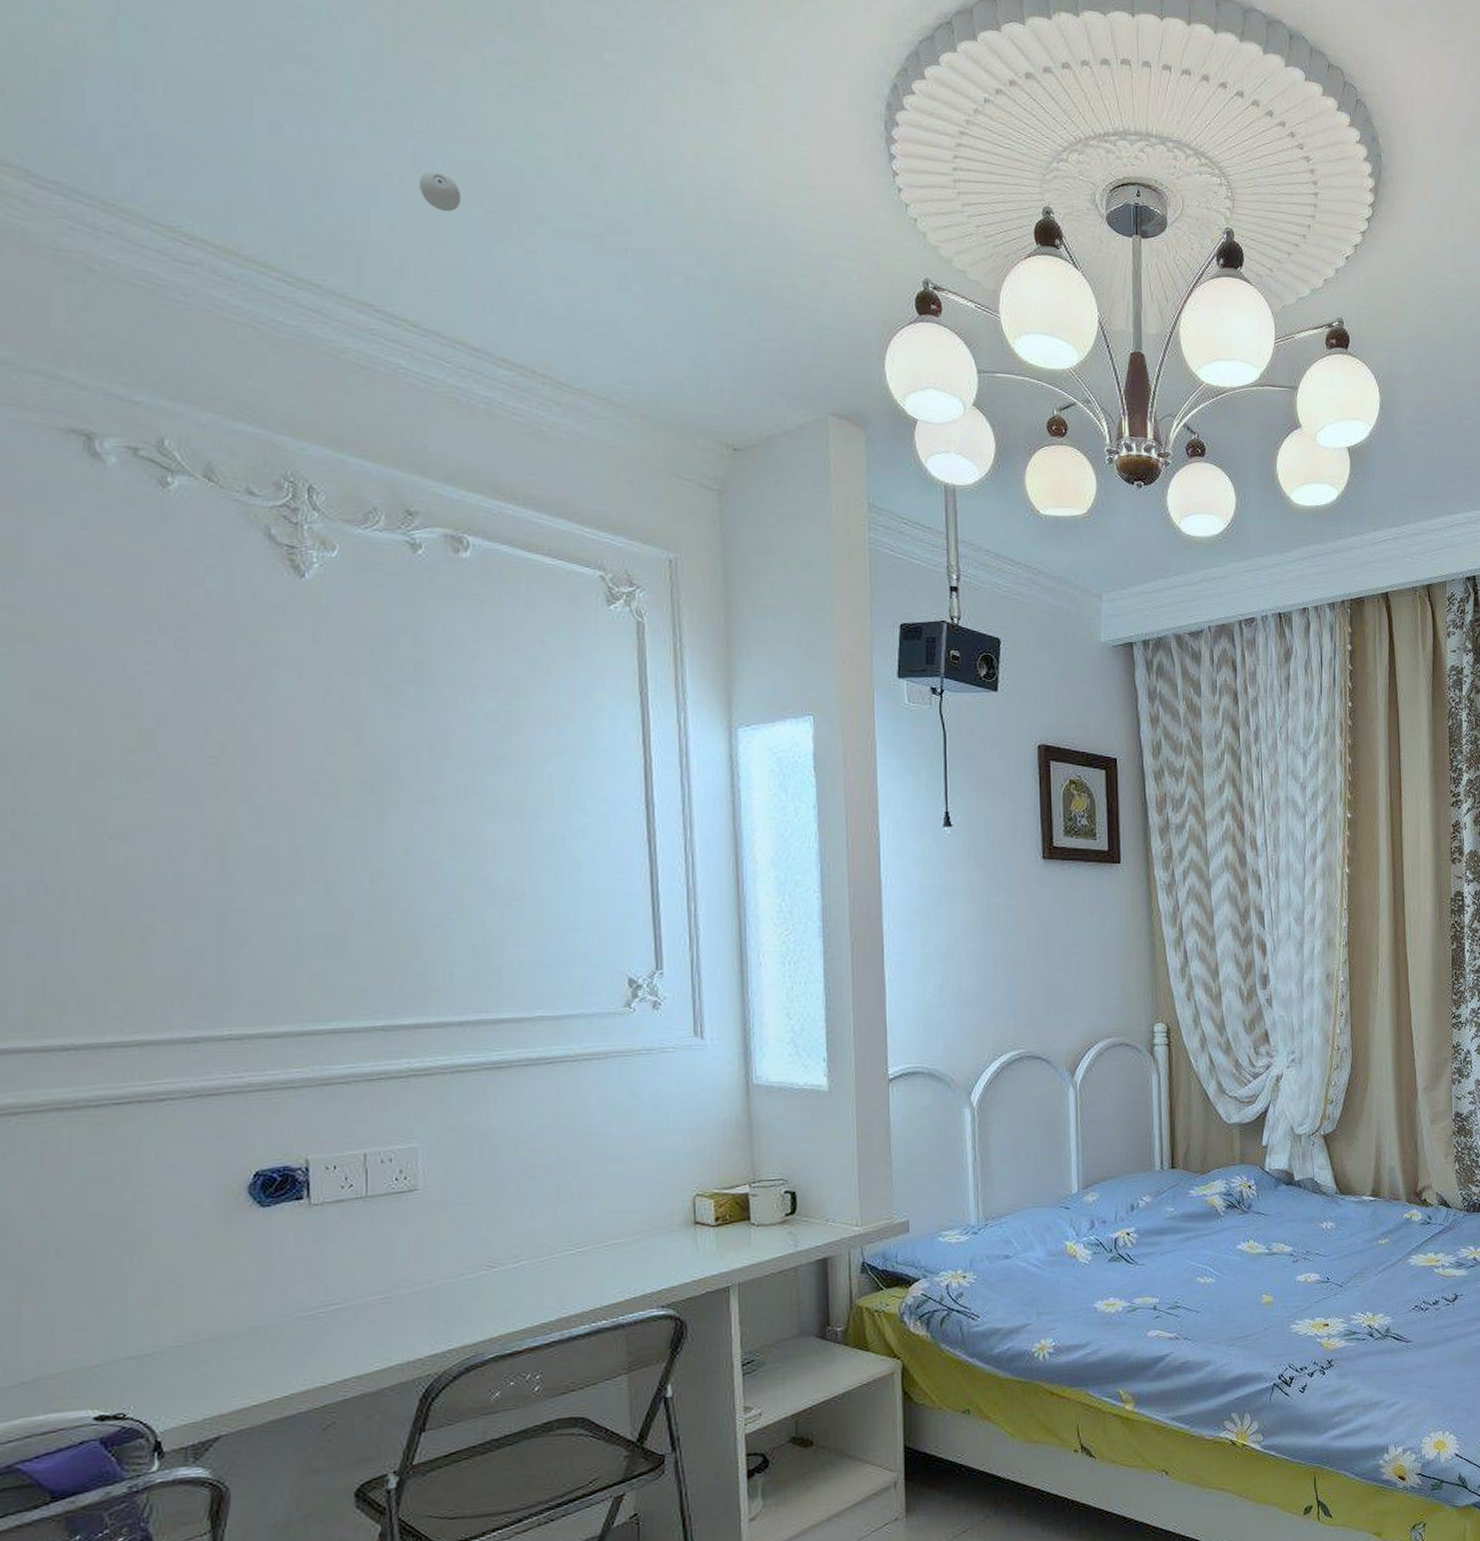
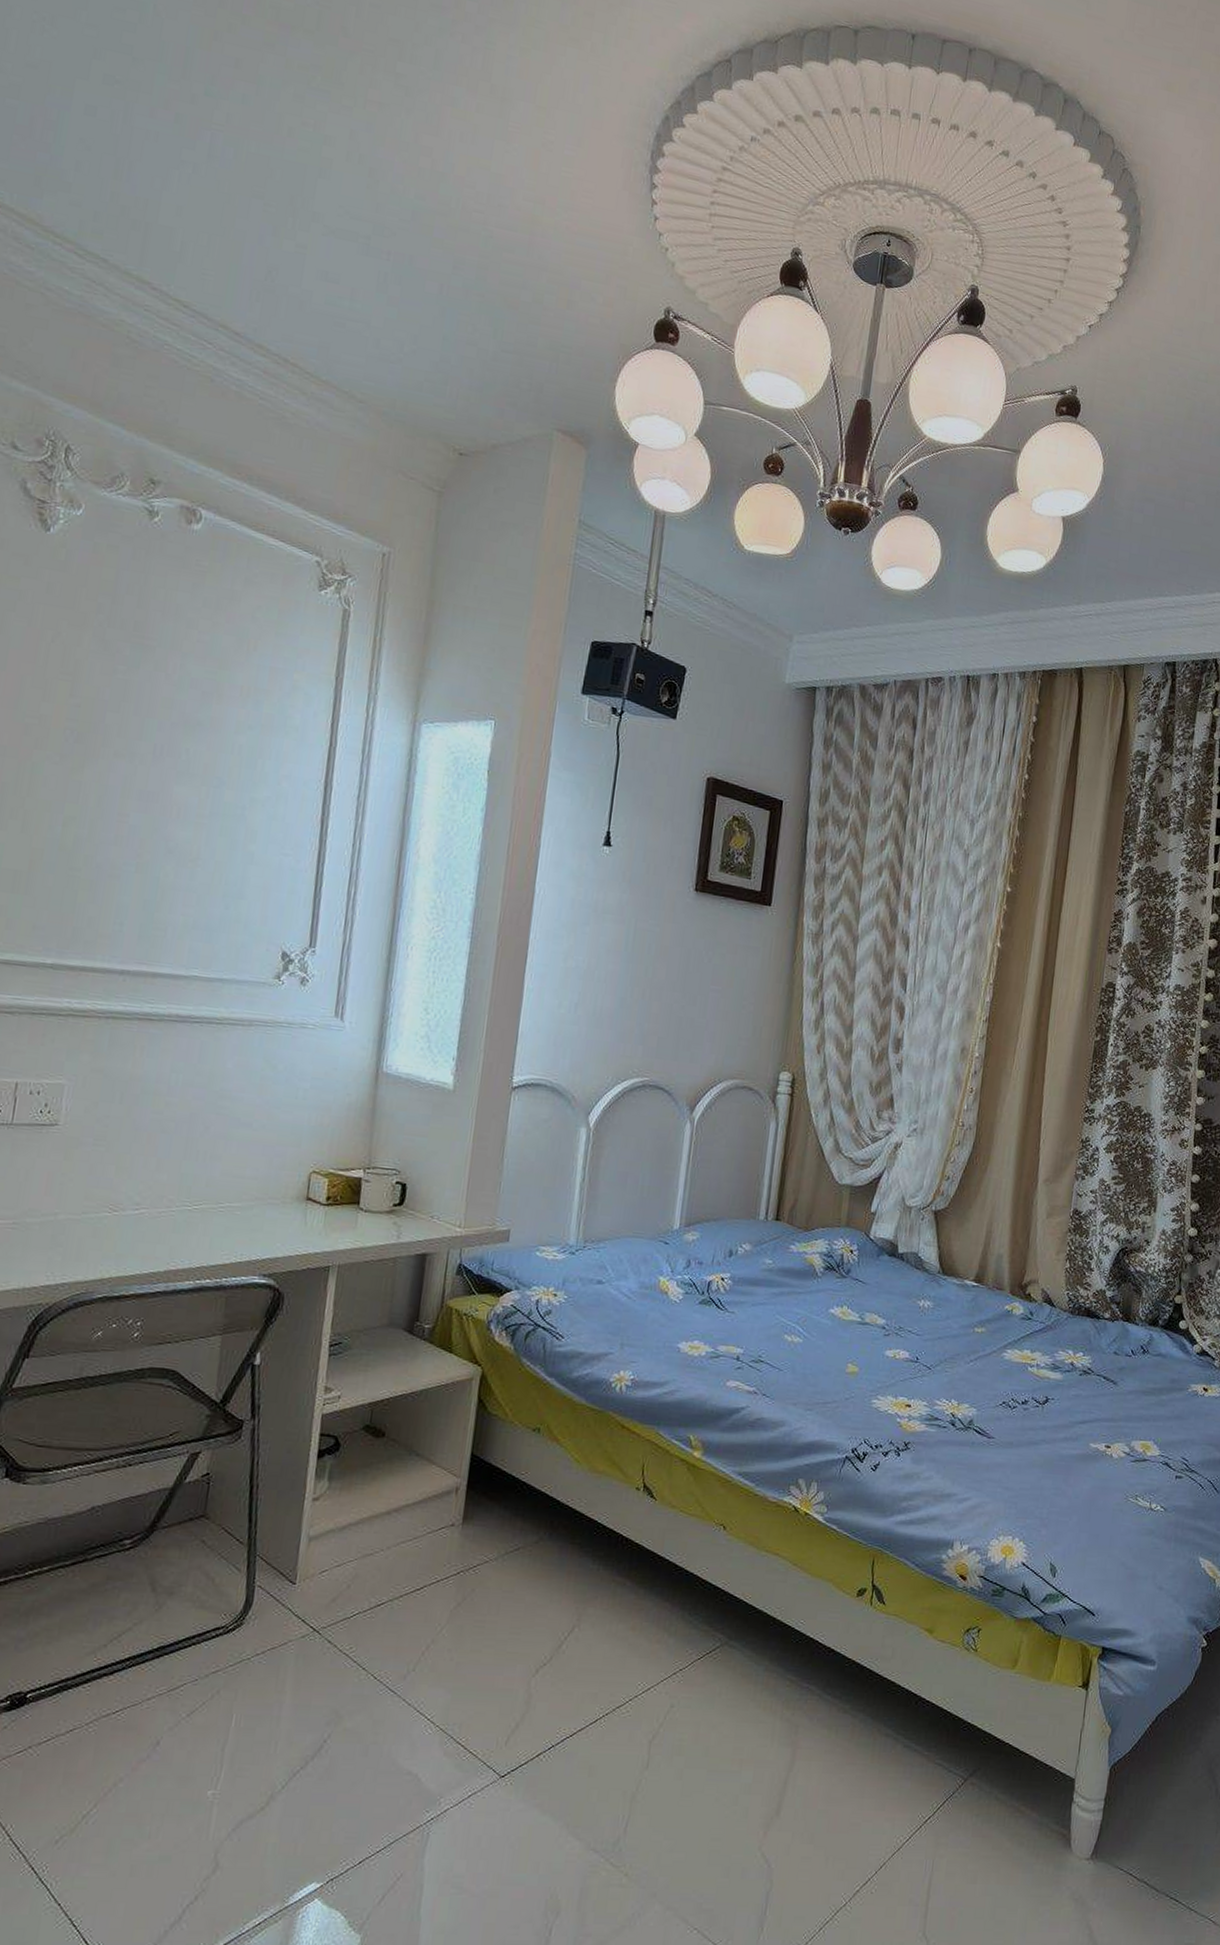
eyeball: present [420,170,462,212] -> none [210,161,247,202]

